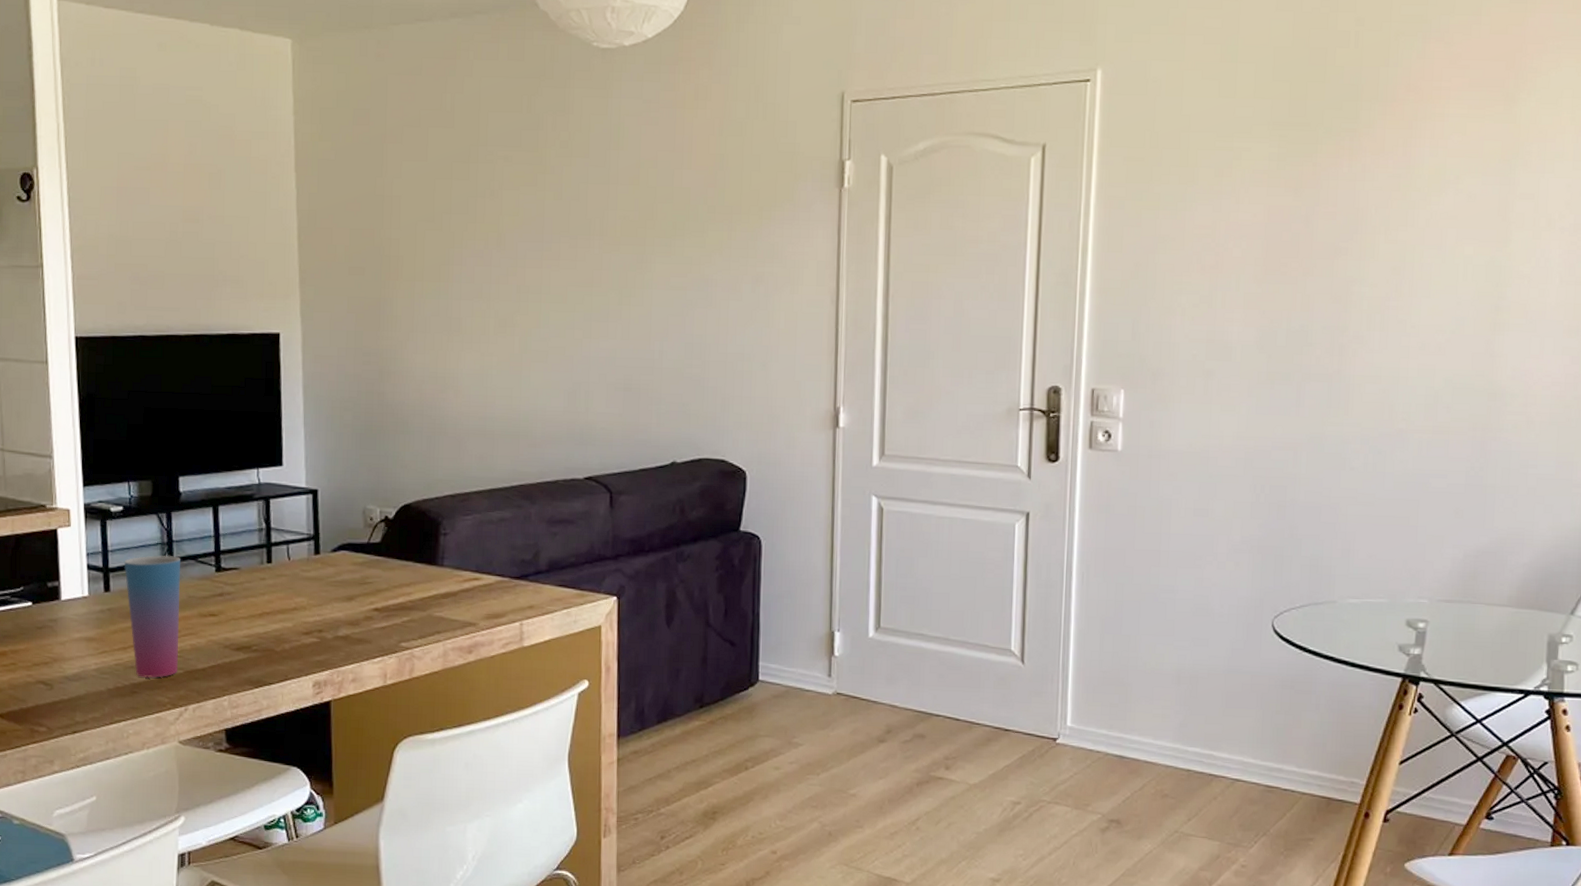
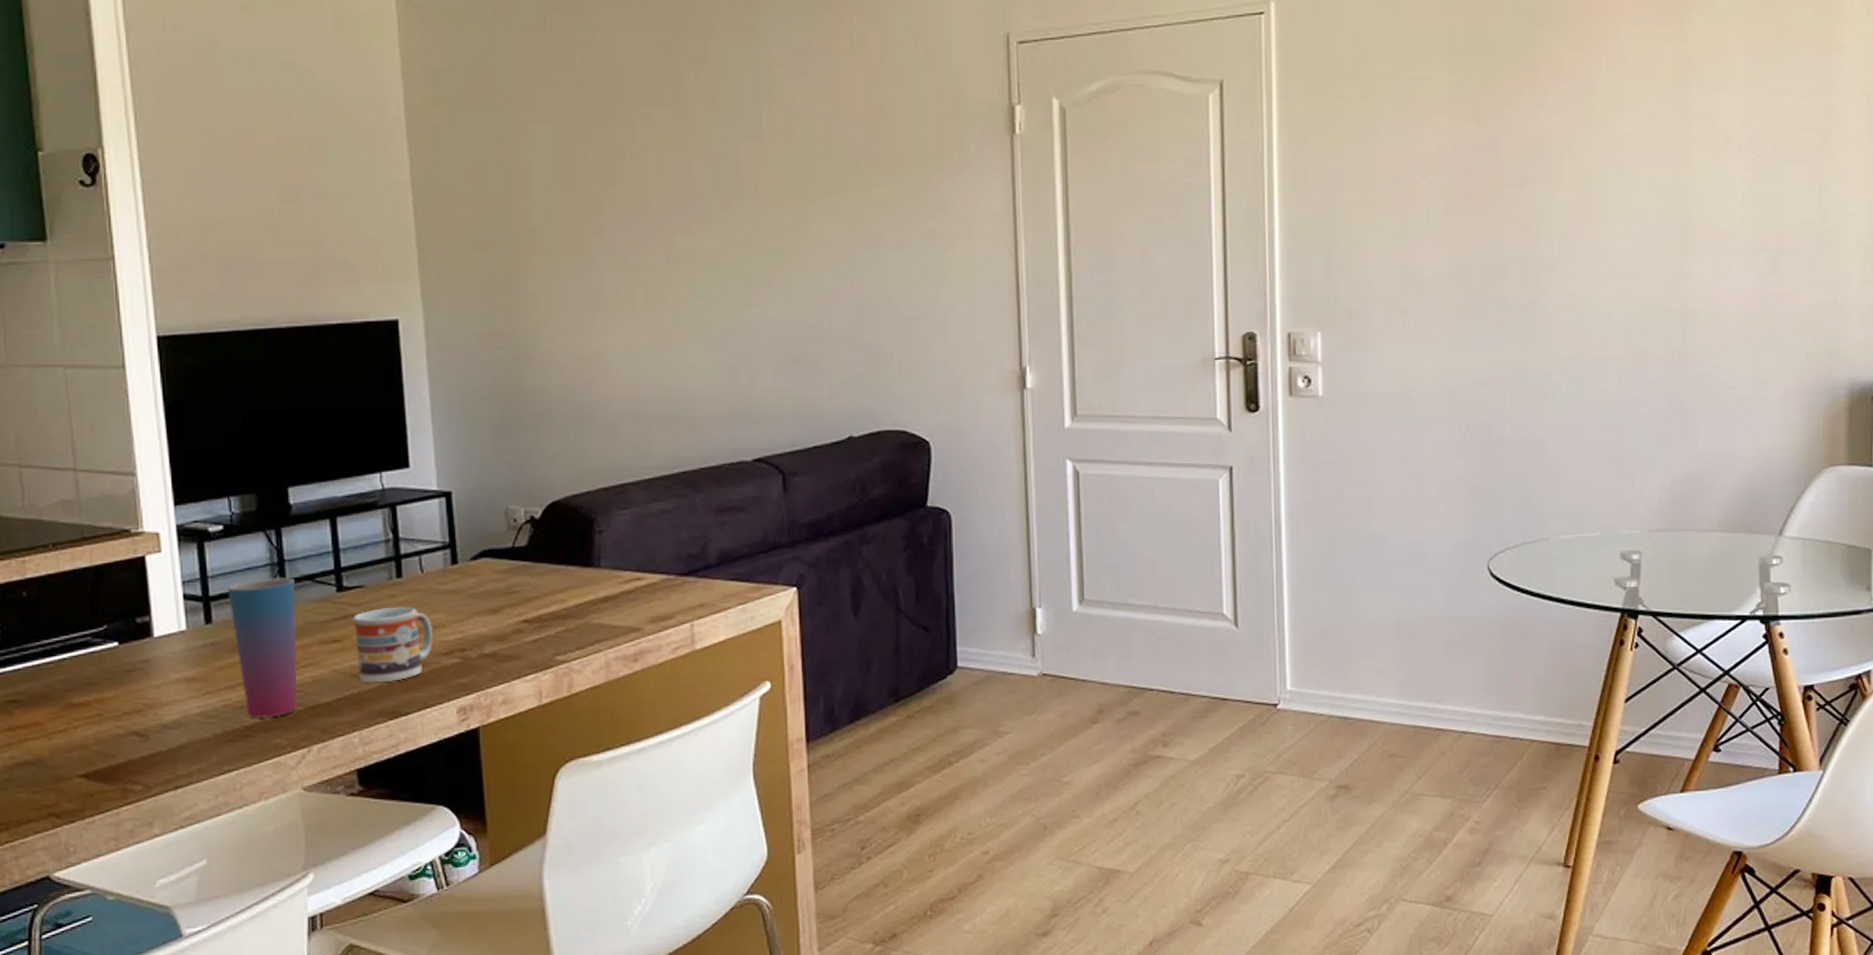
cup: none [228,588,296,655] -> present [353,606,433,683]

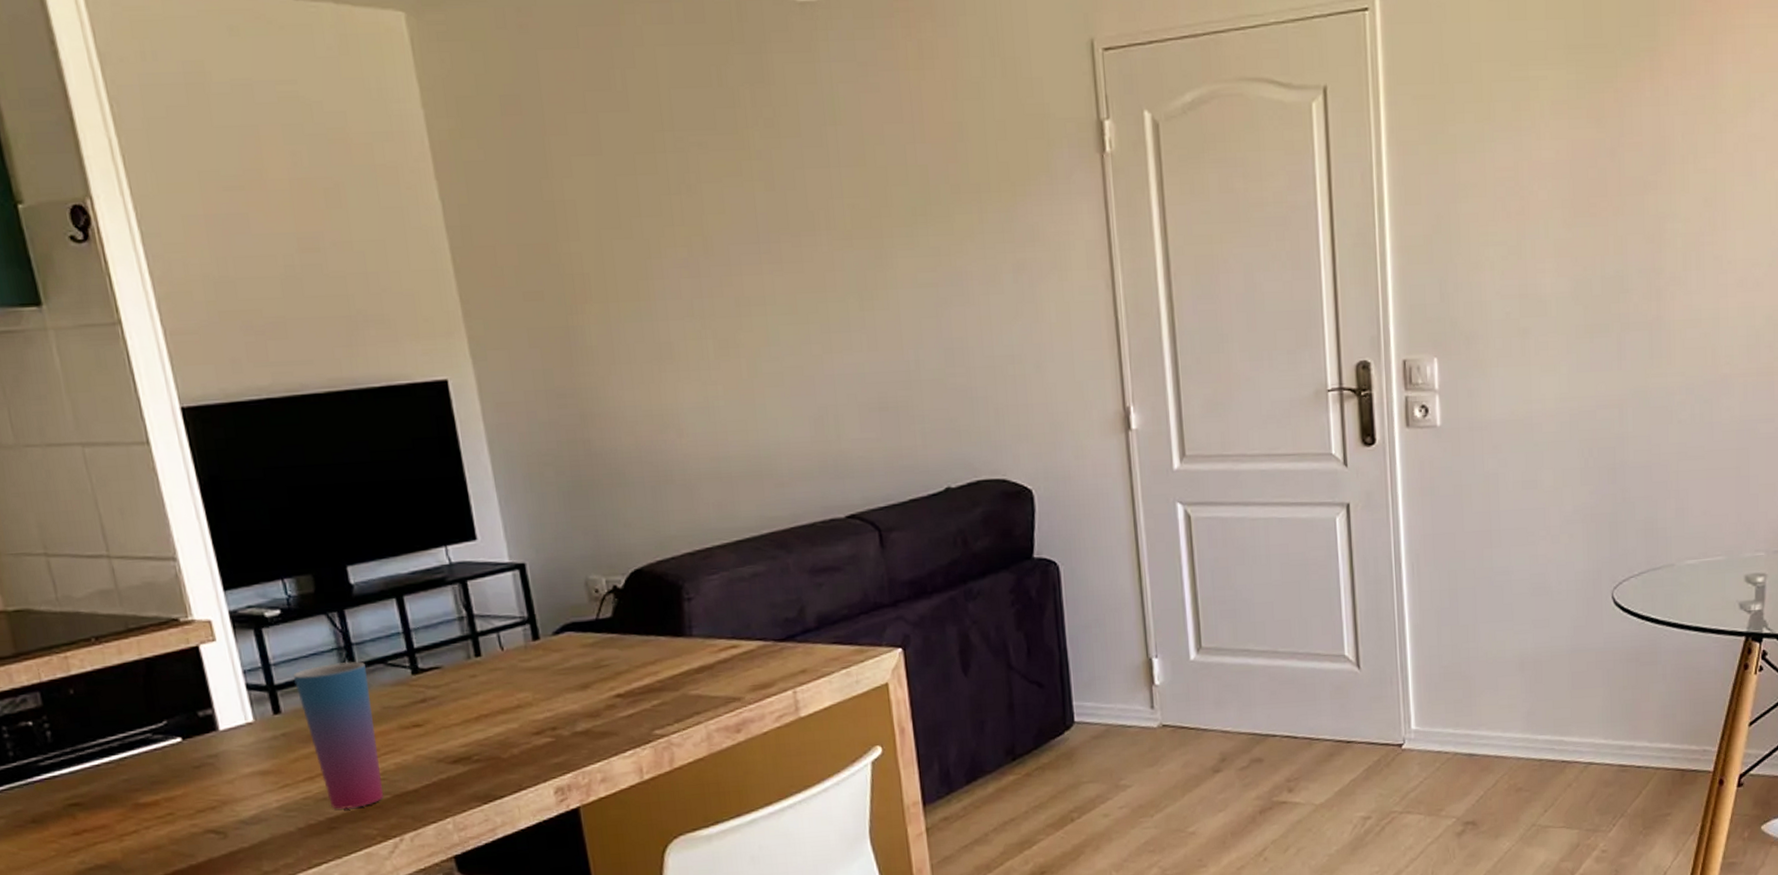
cup: present [353,606,433,683] -> none [432,687,521,767]

